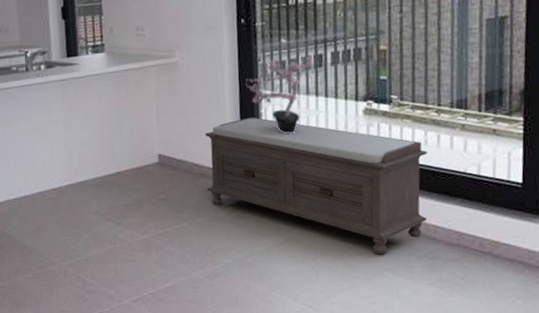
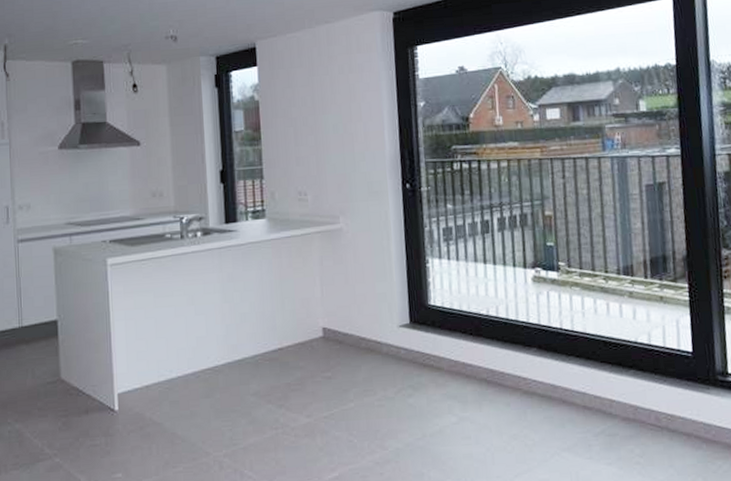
bench: present [204,117,428,255] -> none [371,286,601,433]
potted plant: present [245,56,313,134] -> none [412,221,479,304]

